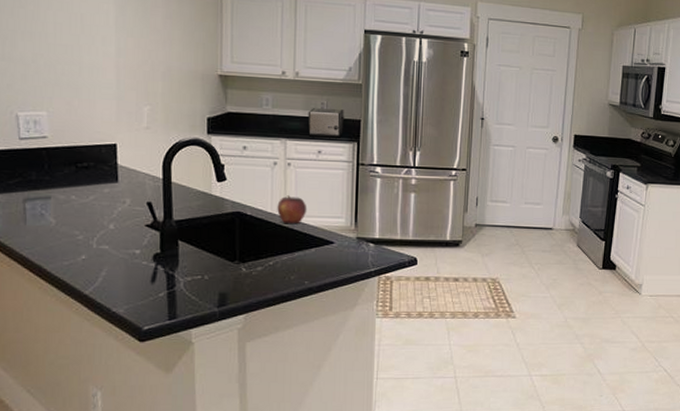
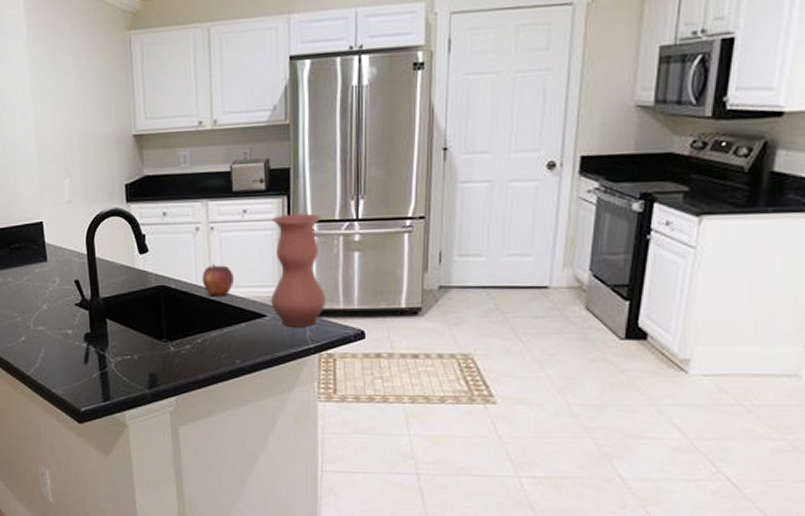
vase: none [339,157,386,253] -> present [271,213,326,327]

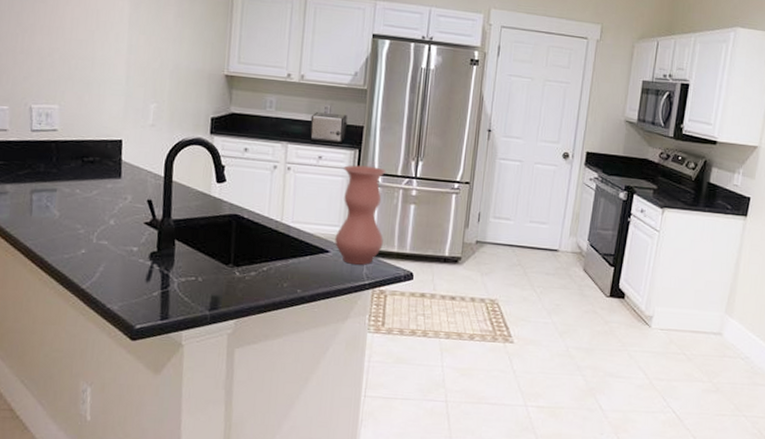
fruit: present [202,264,235,297] -> none [274,200,305,230]

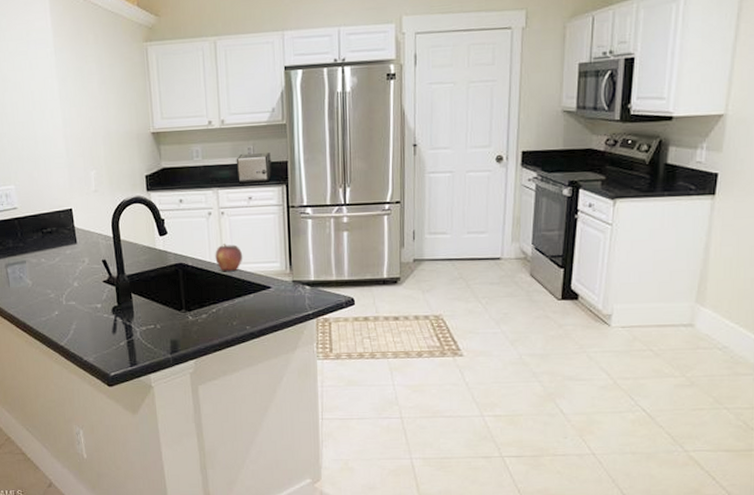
fruit: none [274,200,305,230] -> present [215,244,243,272]
vase: present [335,165,387,265] -> none [273,199,321,297]

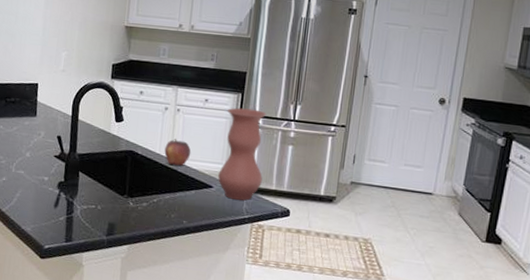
toaster: present [236,153,272,184] -> none [197,59,233,88]
vase: none [273,199,321,297] -> present [218,107,267,201]

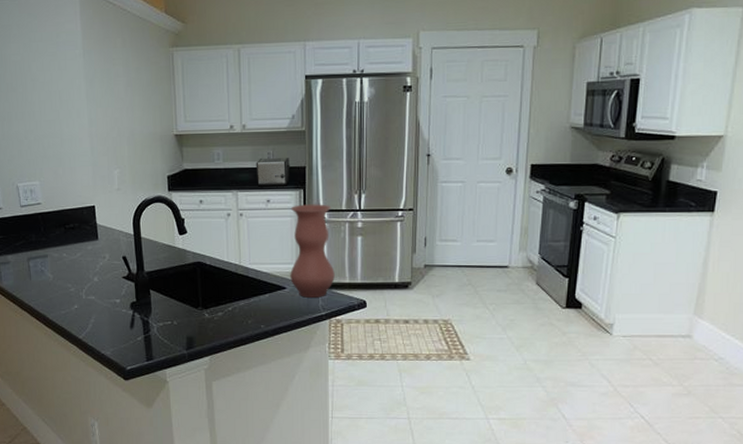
fruit: present [164,139,191,166] -> none [232,244,260,272]
toaster: none [197,59,233,88] -> present [256,158,291,187]

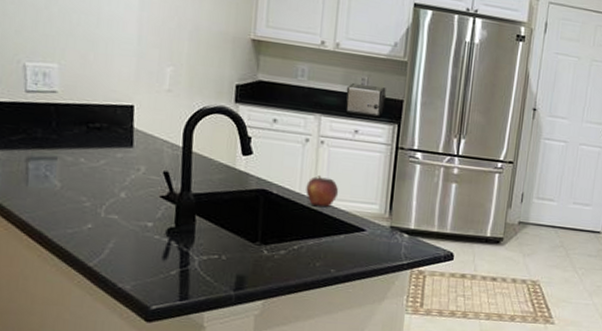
fruit: none [232,244,260,272] -> present [306,175,339,207]
vase: present [290,204,335,298] -> none [371,140,427,245]

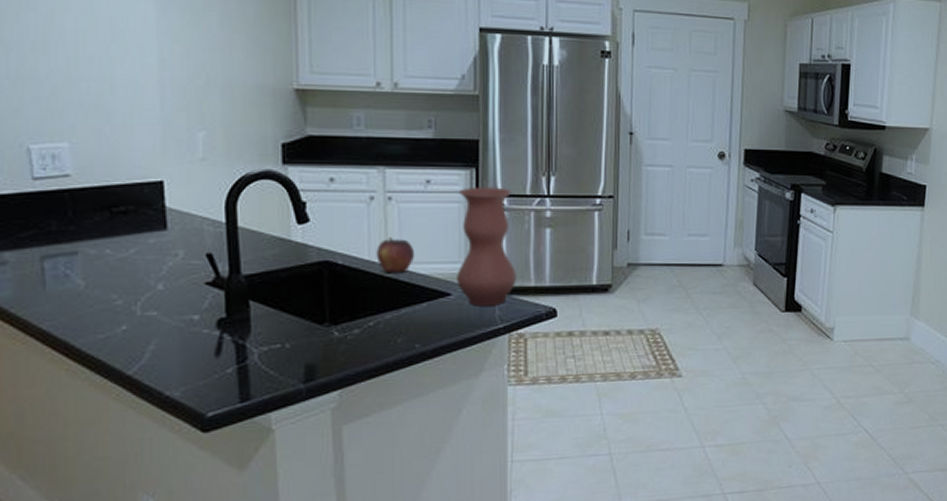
toaster: present [345,83,387,118] -> none [411,127,459,163]
vase: none [371,140,427,245] -> present [457,187,516,306]

